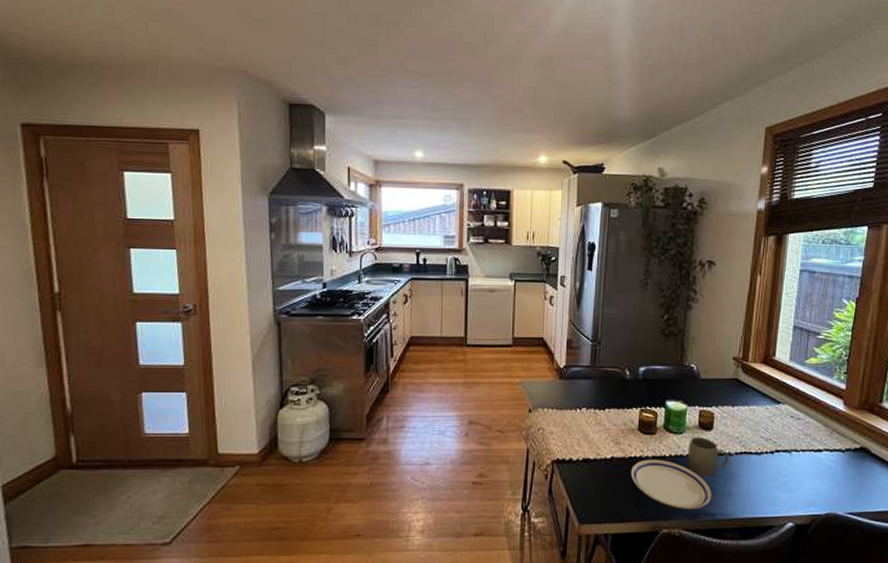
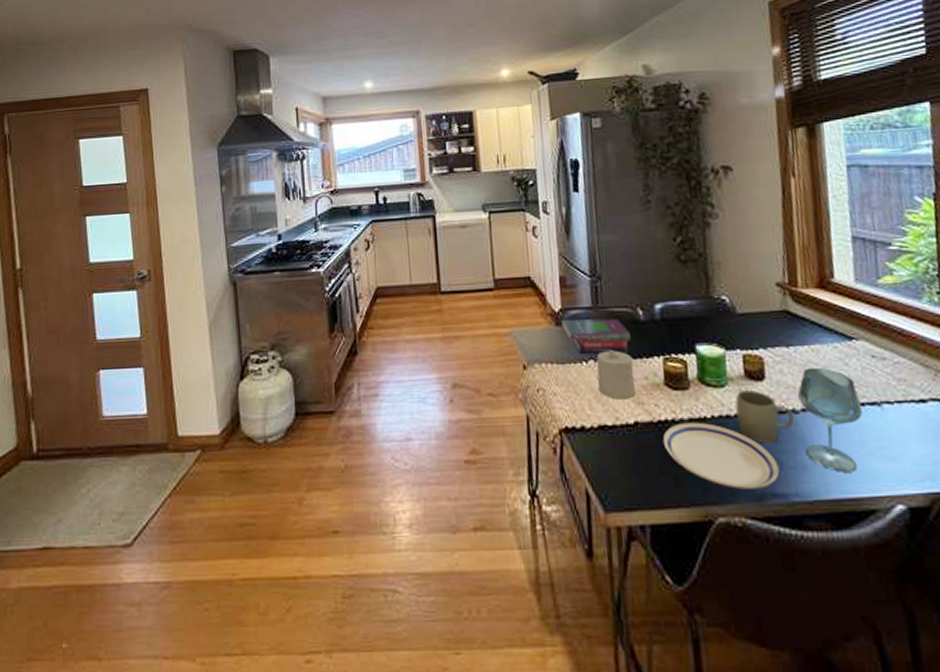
books: none [564,374,618,404] -> present [562,318,632,354]
candle: none [587,400,617,440] -> present [596,349,637,400]
wine glass: none [733,422,777,499] -> present [797,367,863,472]

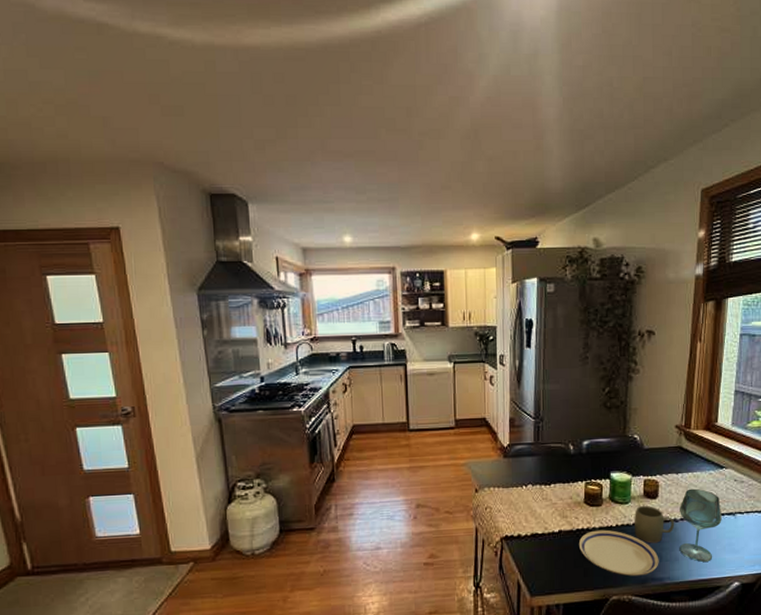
books: present [562,318,632,354] -> none [509,452,563,480]
candle: present [596,349,637,400] -> none [533,476,563,515]

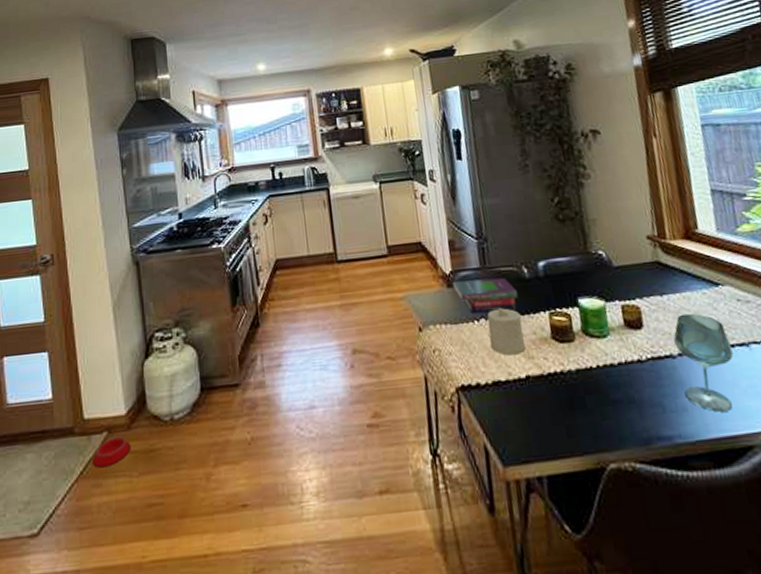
pet bowl: none [181,566,215,591] -> present [93,436,130,468]
books: none [509,452,563,480] -> present [453,277,519,313]
candle: none [533,476,563,515] -> present [487,307,526,356]
plate: present [578,529,659,577] -> none [553,372,663,436]
mug: present [634,506,675,543] -> none [617,338,673,389]

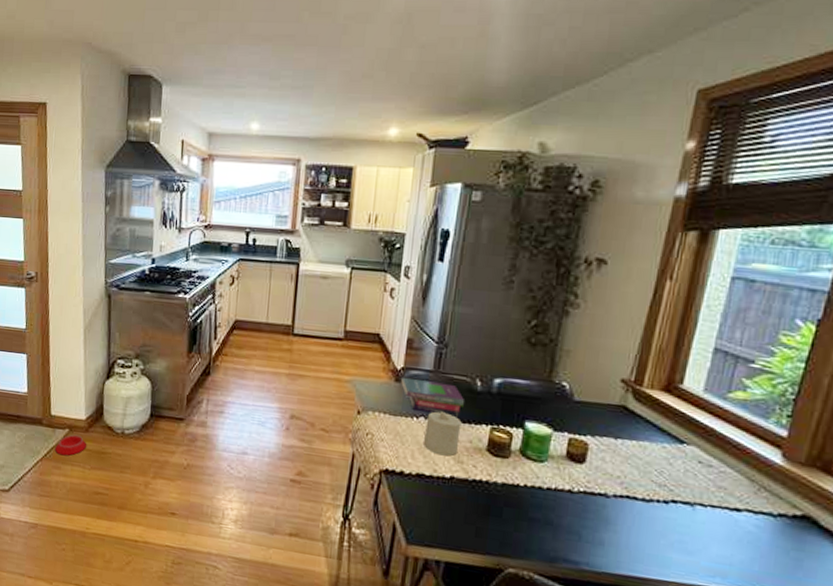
wine glass: present [673,313,734,412] -> none [606,460,675,556]

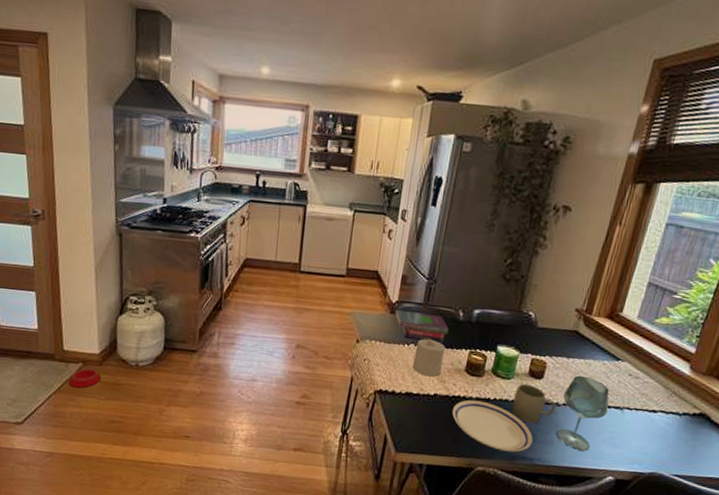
plate: none [473,485,577,554] -> present [452,400,533,453]
mug: none [548,468,605,518] -> present [512,384,556,423]
wine glass: none [606,460,675,556] -> present [556,375,610,451]

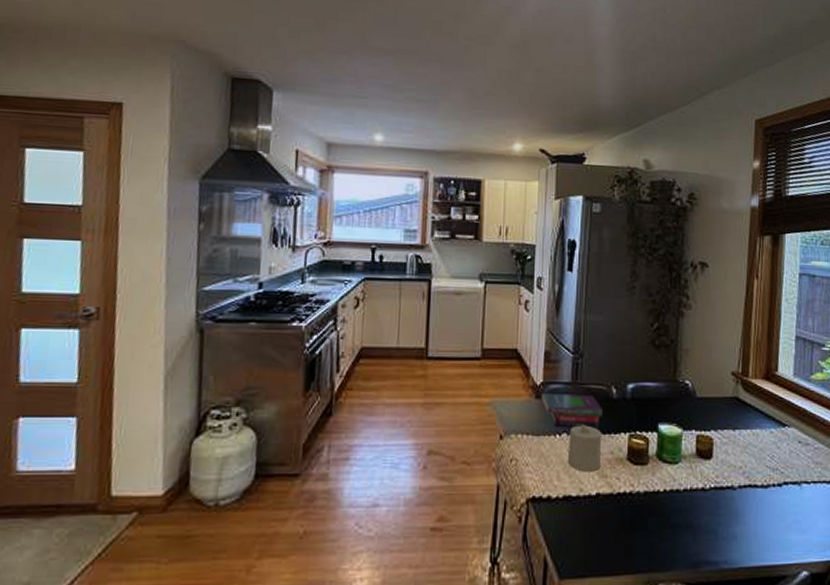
pet bowl: present [69,368,100,389] -> none [115,518,163,551]
plate: present [452,400,533,453] -> none [619,495,714,558]
mug: present [512,384,556,423] -> none [685,468,732,516]
wine glass: present [556,375,610,451] -> none [737,449,786,543]

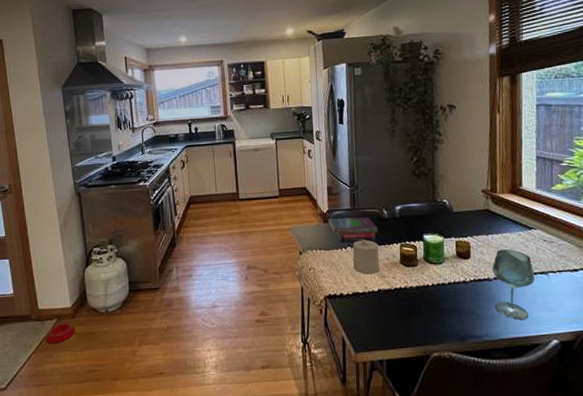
pet bowl: none [115,518,163,551] -> present [46,322,75,344]
wine glass: none [737,449,786,543] -> present [492,249,535,320]

